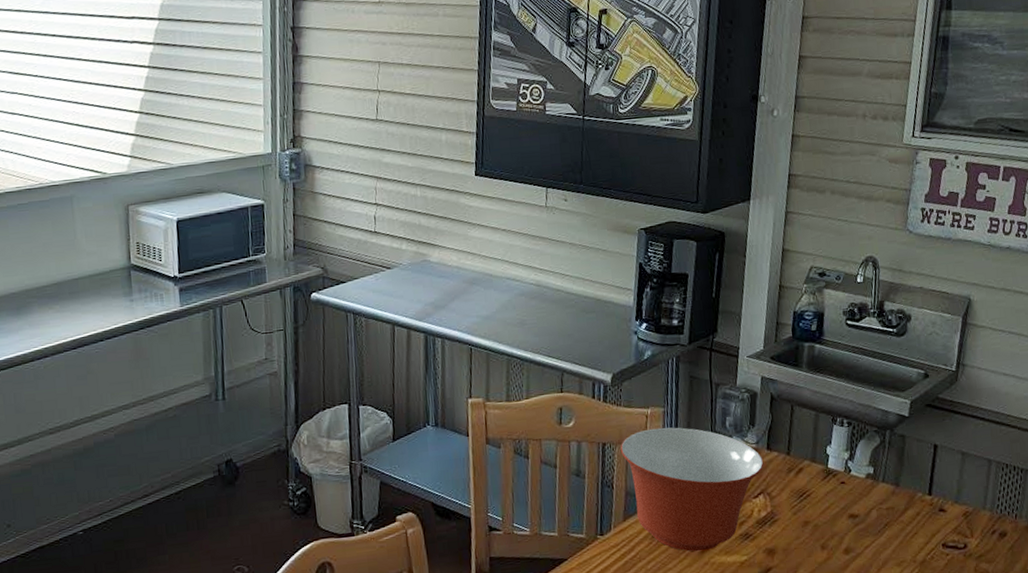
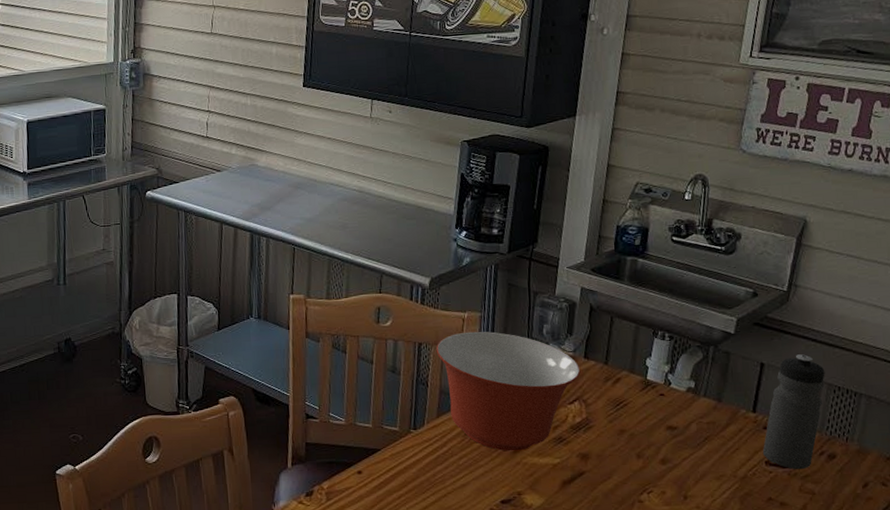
water bottle: none [939,433,994,551] -> present [762,354,825,470]

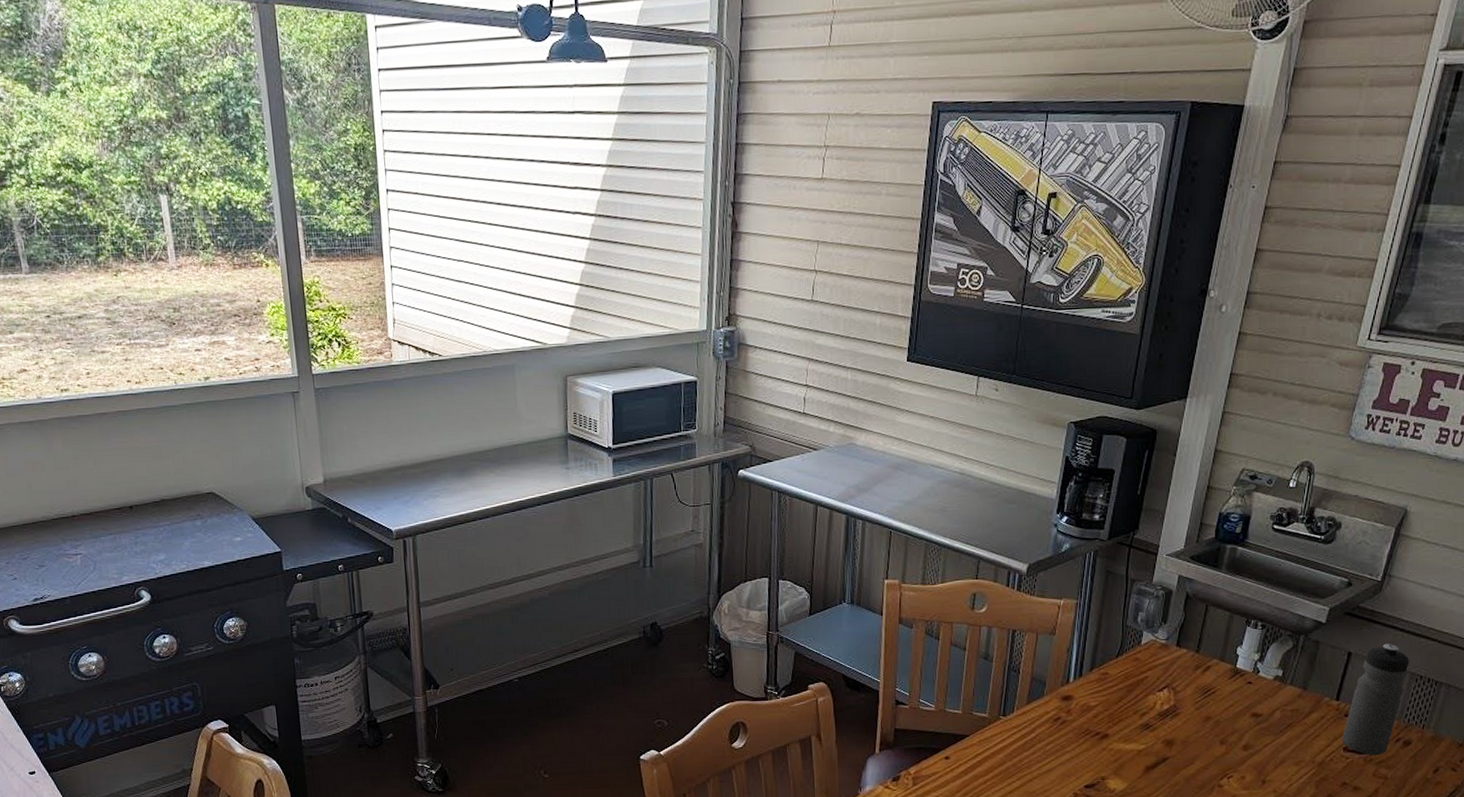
mixing bowl: present [436,331,581,451] -> none [1029,618,1172,738]

